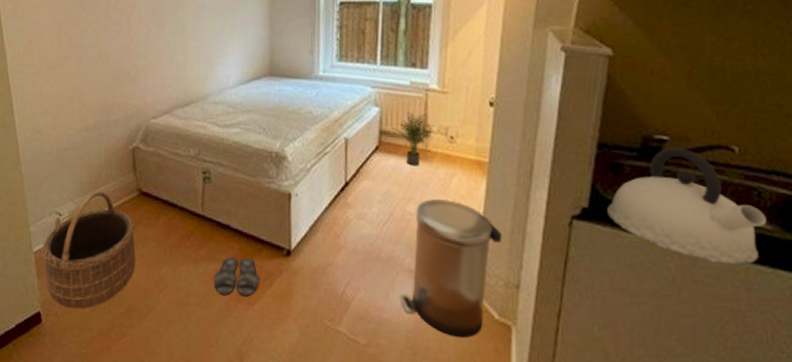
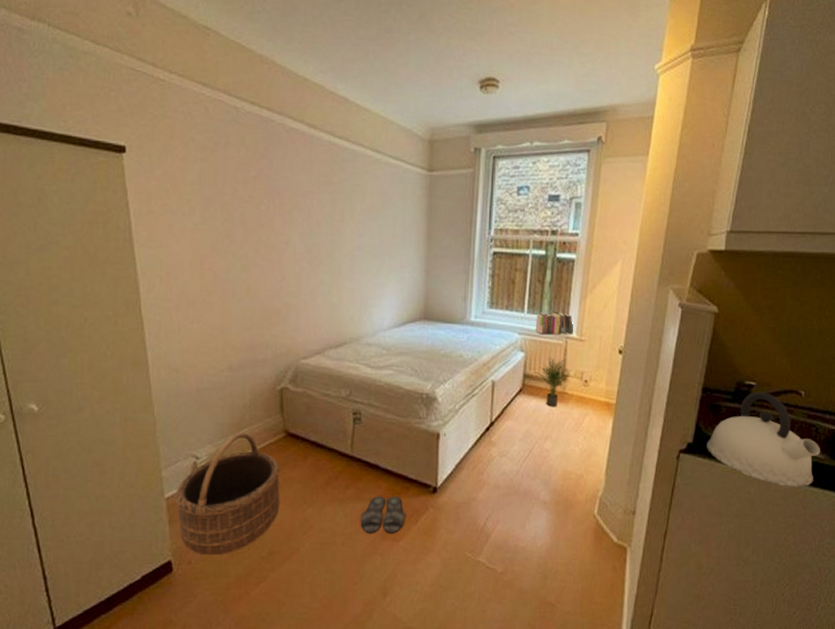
books: none [391,63,434,87] -> present [536,312,573,335]
pedal bin: present [400,199,502,338] -> none [535,437,624,560]

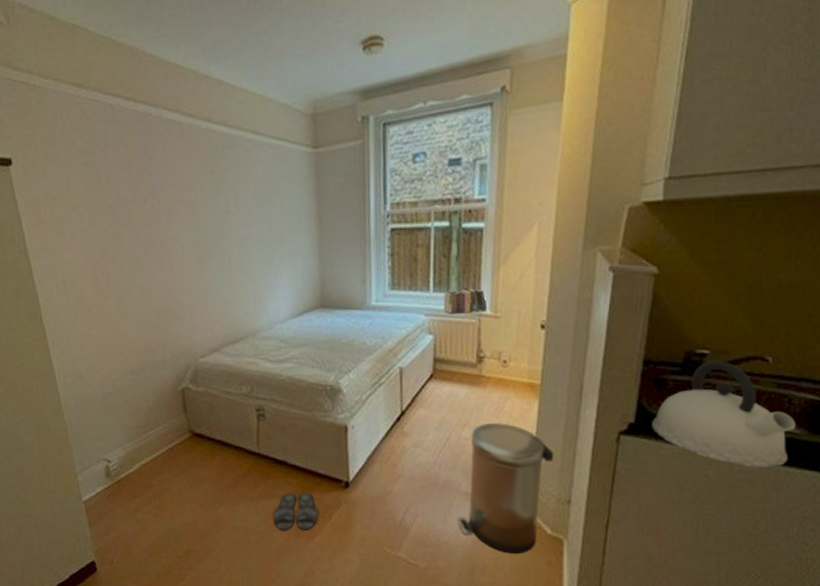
basket: present [175,432,280,556] -> none [92,434,192,556]
pedal bin: none [535,437,624,560] -> present [458,423,554,554]
potted plant: present [536,357,569,407] -> none [447,338,485,392]

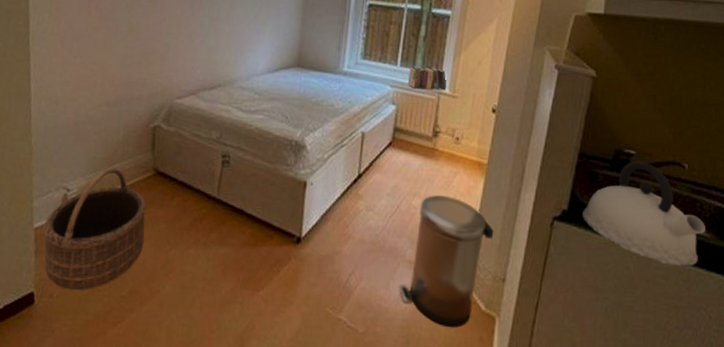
basket: none [92,434,192,556] -> present [43,167,147,291]
slippers: present [272,492,319,531] -> none [222,242,269,283]

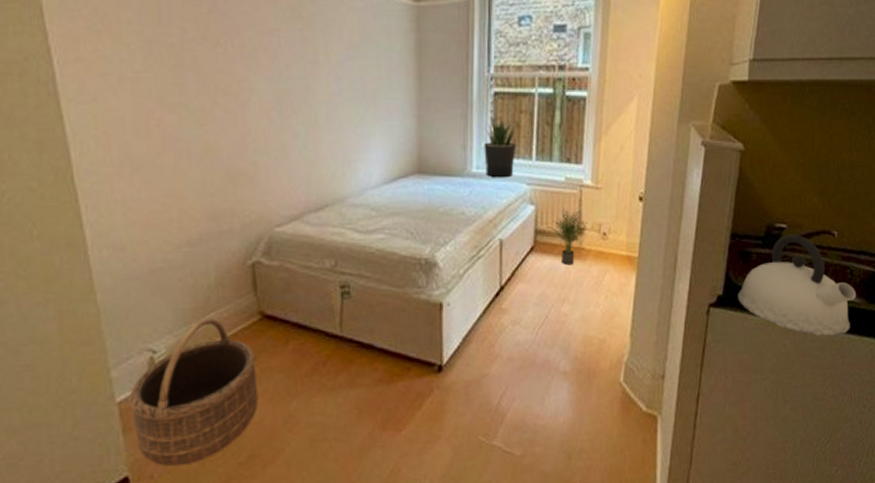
planter: none [355,24,386,79] -> present [484,116,517,178]
pedal bin: present [399,195,494,328] -> none [555,297,650,434]
potted plant: none [406,112,441,163] -> present [549,209,586,265]
books: present [408,66,446,91] -> none [546,158,588,184]

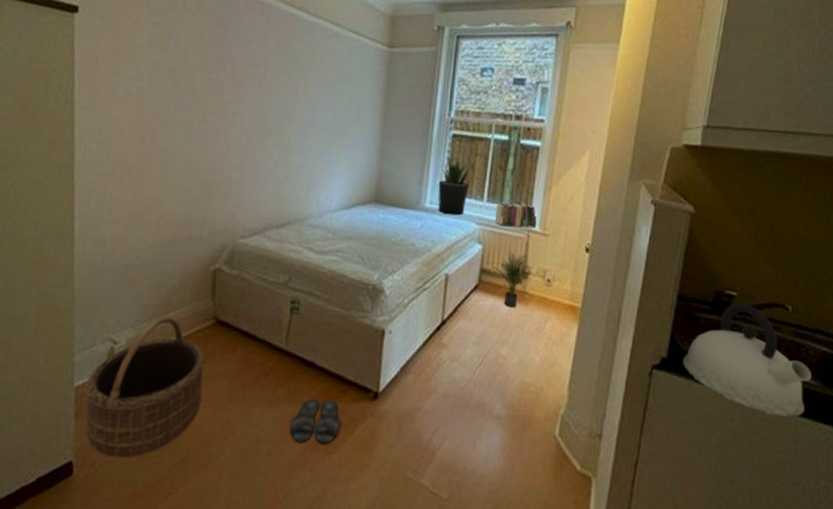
slippers: none [355,379,409,425] -> present [289,399,342,445]
books: none [546,158,588,184] -> present [495,201,536,229]

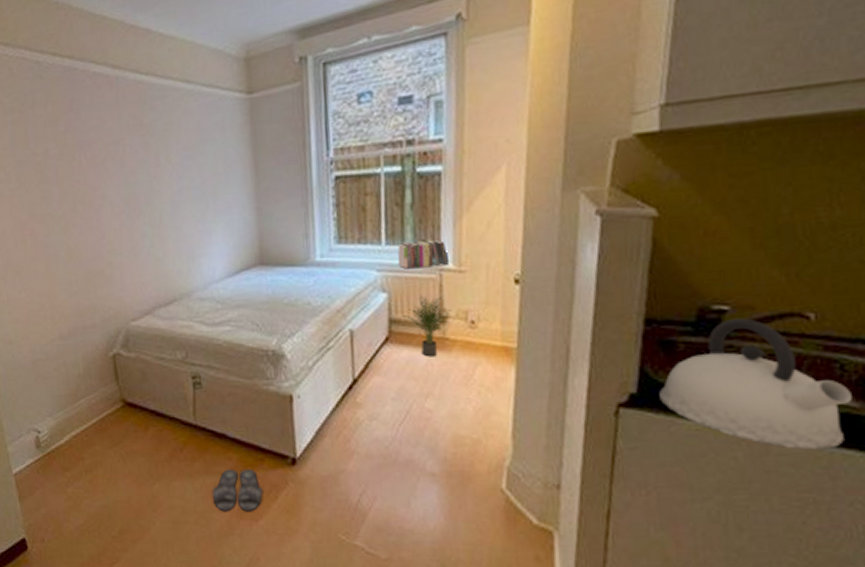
basket: present [85,316,205,459] -> none [22,403,126,534]
planter: present [438,156,471,216] -> none [327,201,363,266]

